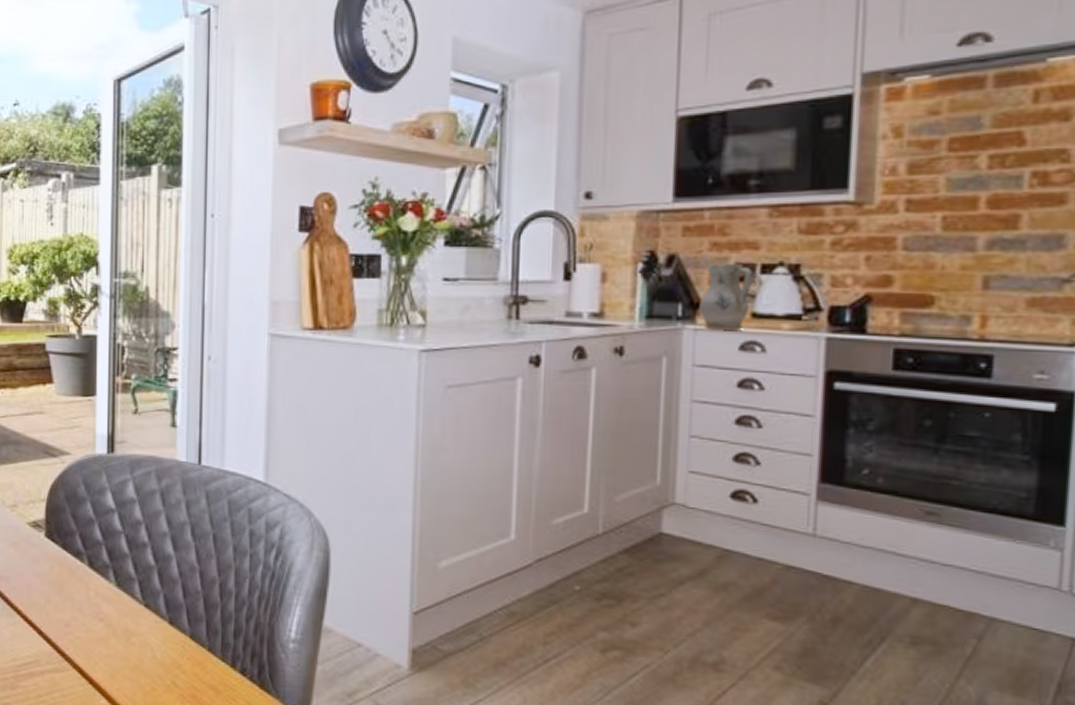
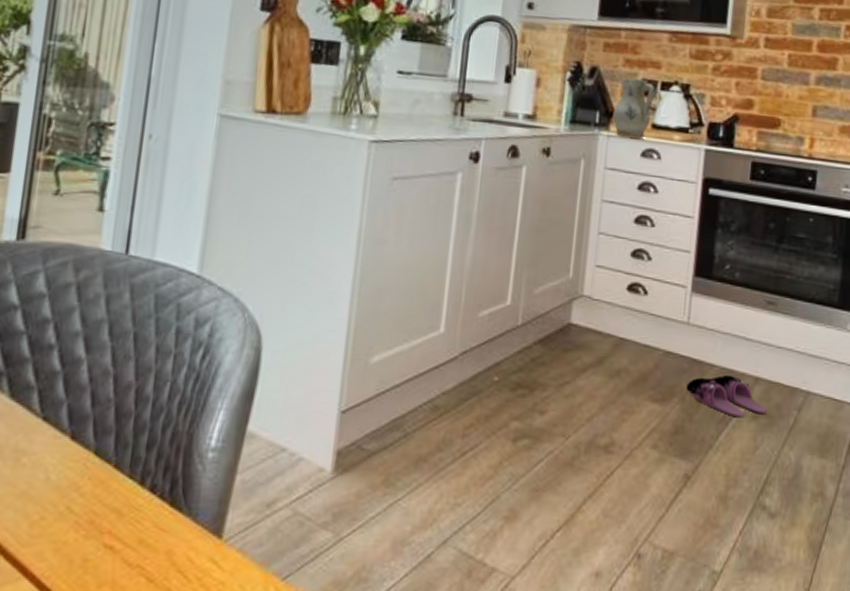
slippers: none [816,593,932,644] -> present [686,374,767,418]

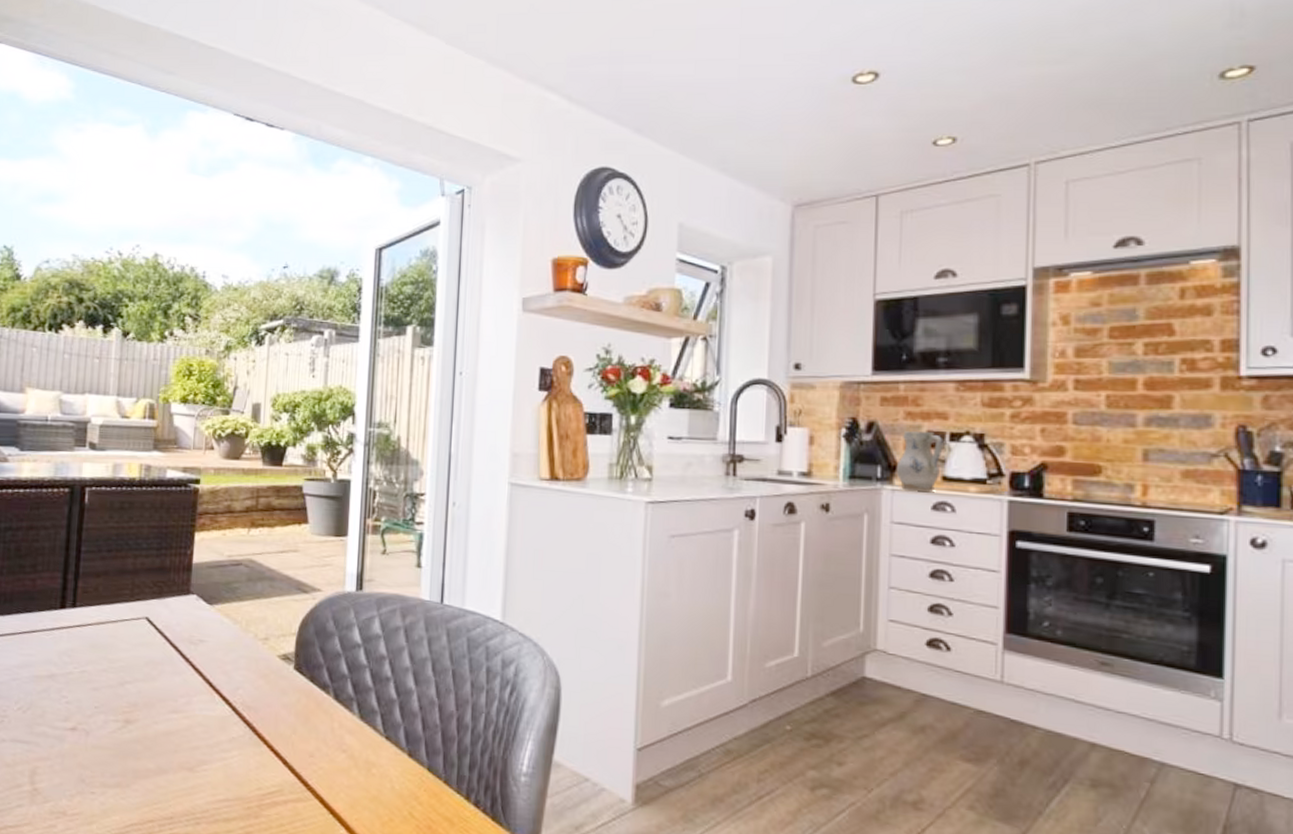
slippers: present [686,374,767,418] -> none [1005,738,1109,786]

